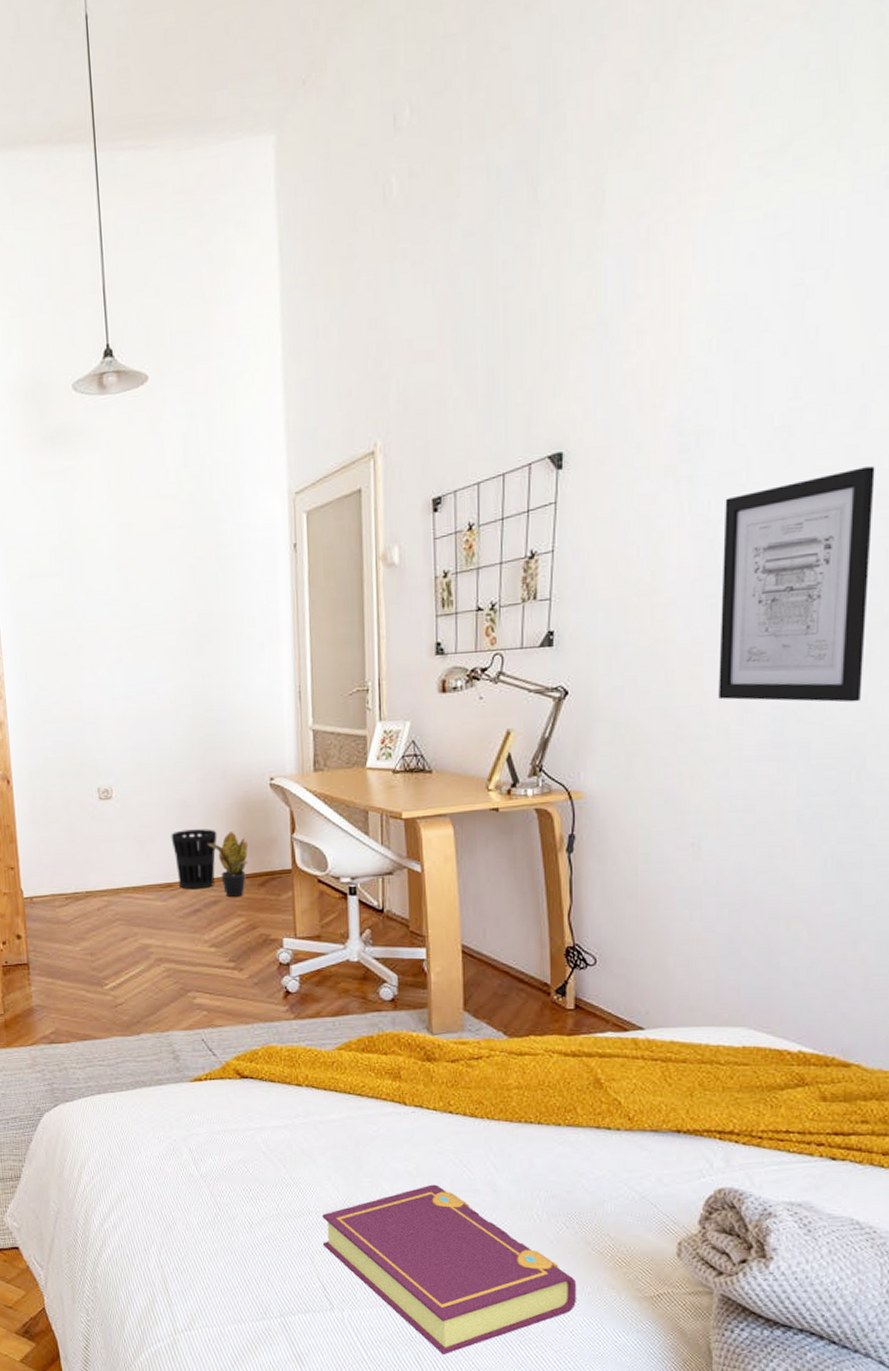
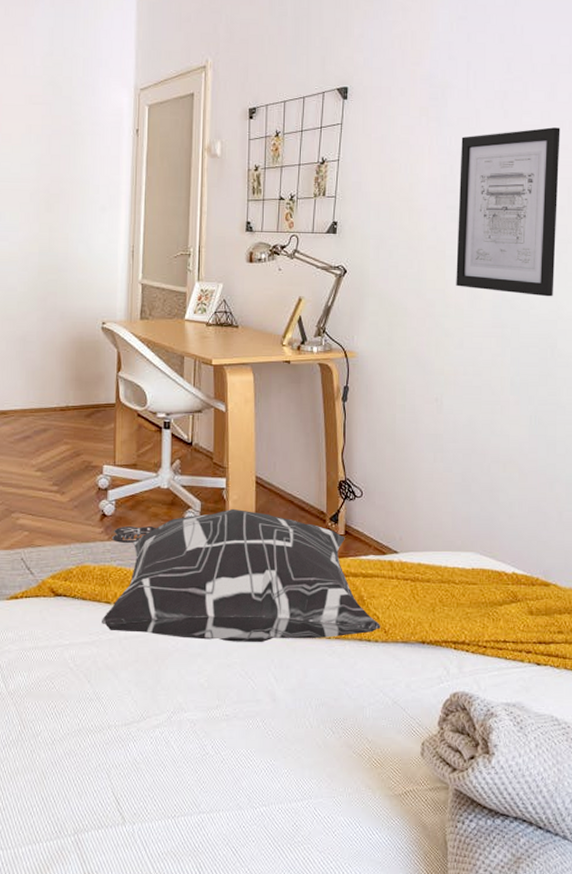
wastebasket: present [171,829,218,890] -> none [9,363,52,418]
potted plant: present [208,832,249,898] -> none [43,367,79,427]
decorative pillow: none [293,982,624,1129] -> present [102,508,381,643]
book: present [322,1184,577,1355] -> none [120,696,340,864]

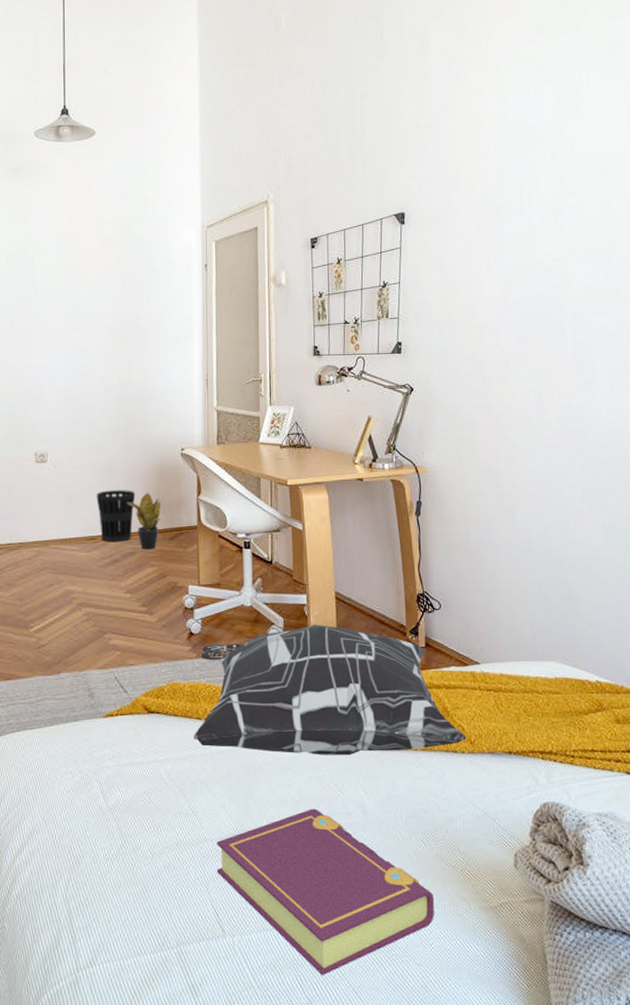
wastebasket: none [9,363,52,418] -> present [96,490,136,542]
potted plant: none [43,367,79,427] -> present [128,493,162,550]
book: none [120,696,340,864] -> present [217,808,435,976]
wall art: present [456,127,560,297] -> none [519,239,621,405]

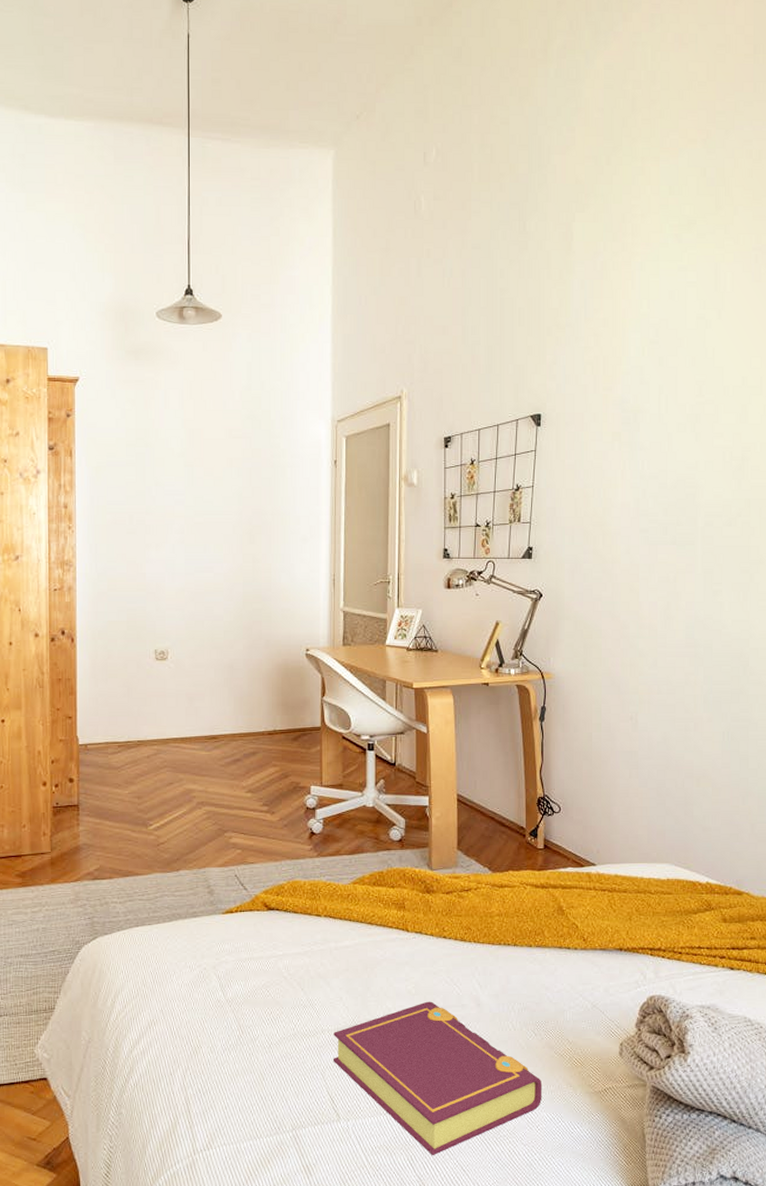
wastebasket: present [96,490,136,542] -> none [218,690,259,742]
potted plant: present [128,493,162,550] -> none [250,693,285,750]
decorative pillow: present [194,624,467,756] -> none [313,825,580,952]

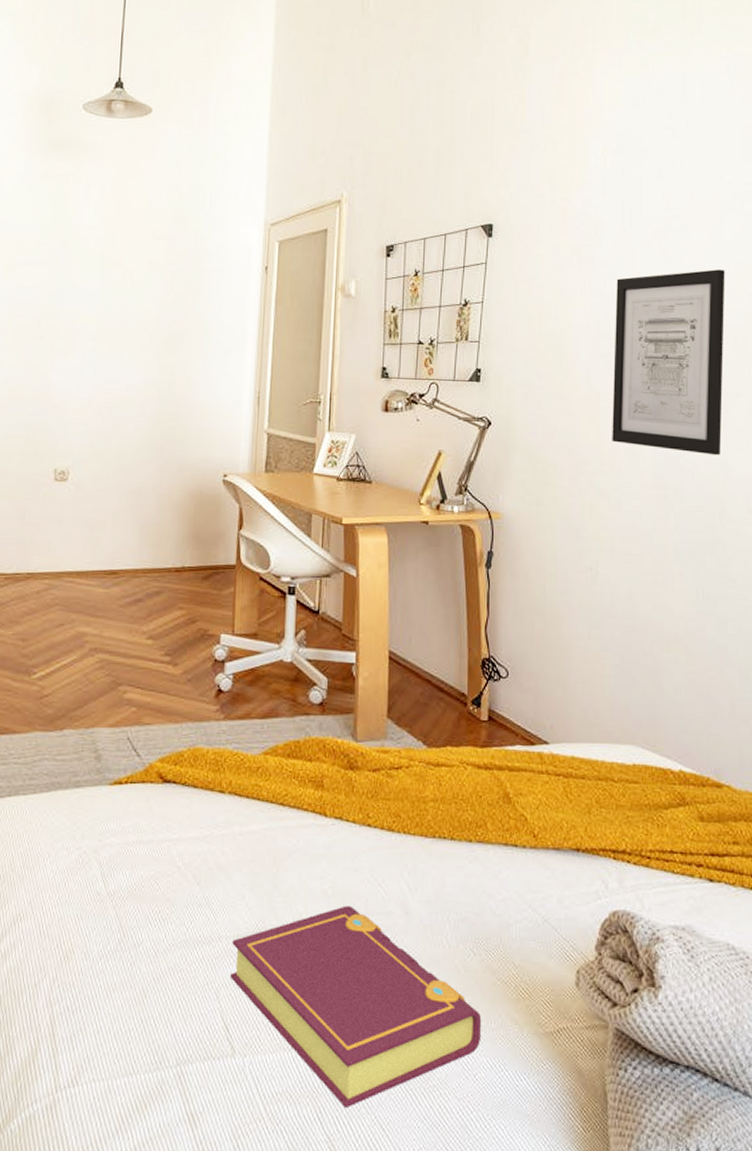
wall art: none [649,449,752,616] -> present [612,269,725,456]

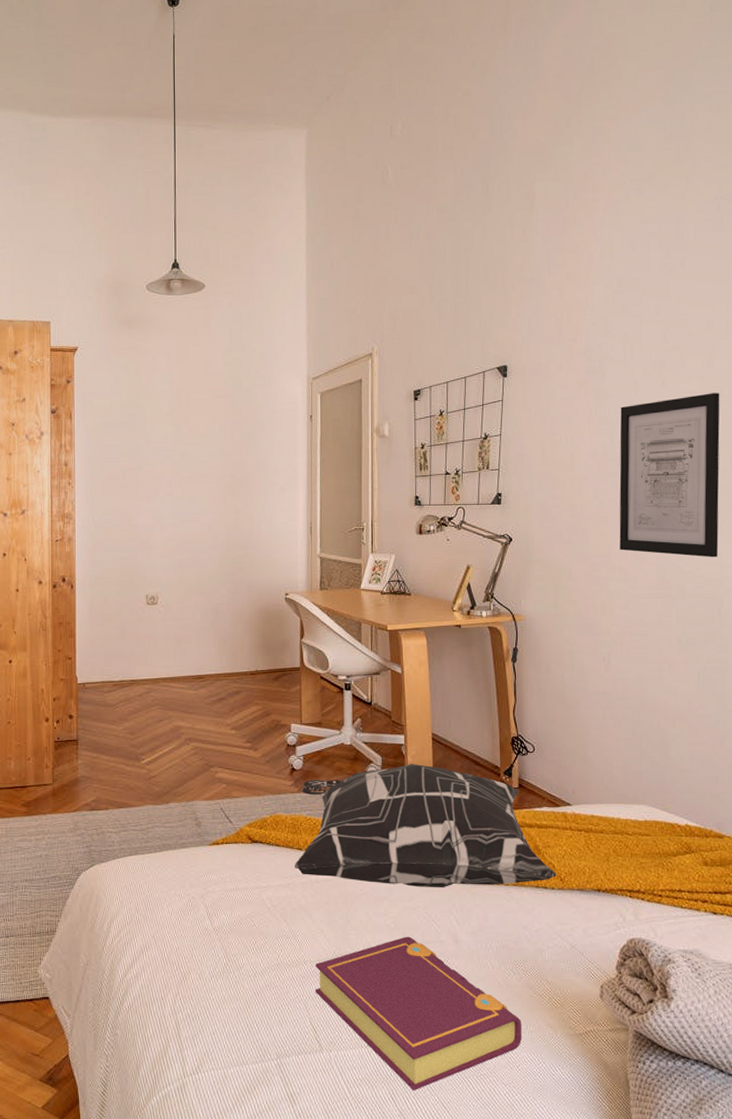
decorative pillow: none [214,687,529,845] -> present [295,763,557,888]

